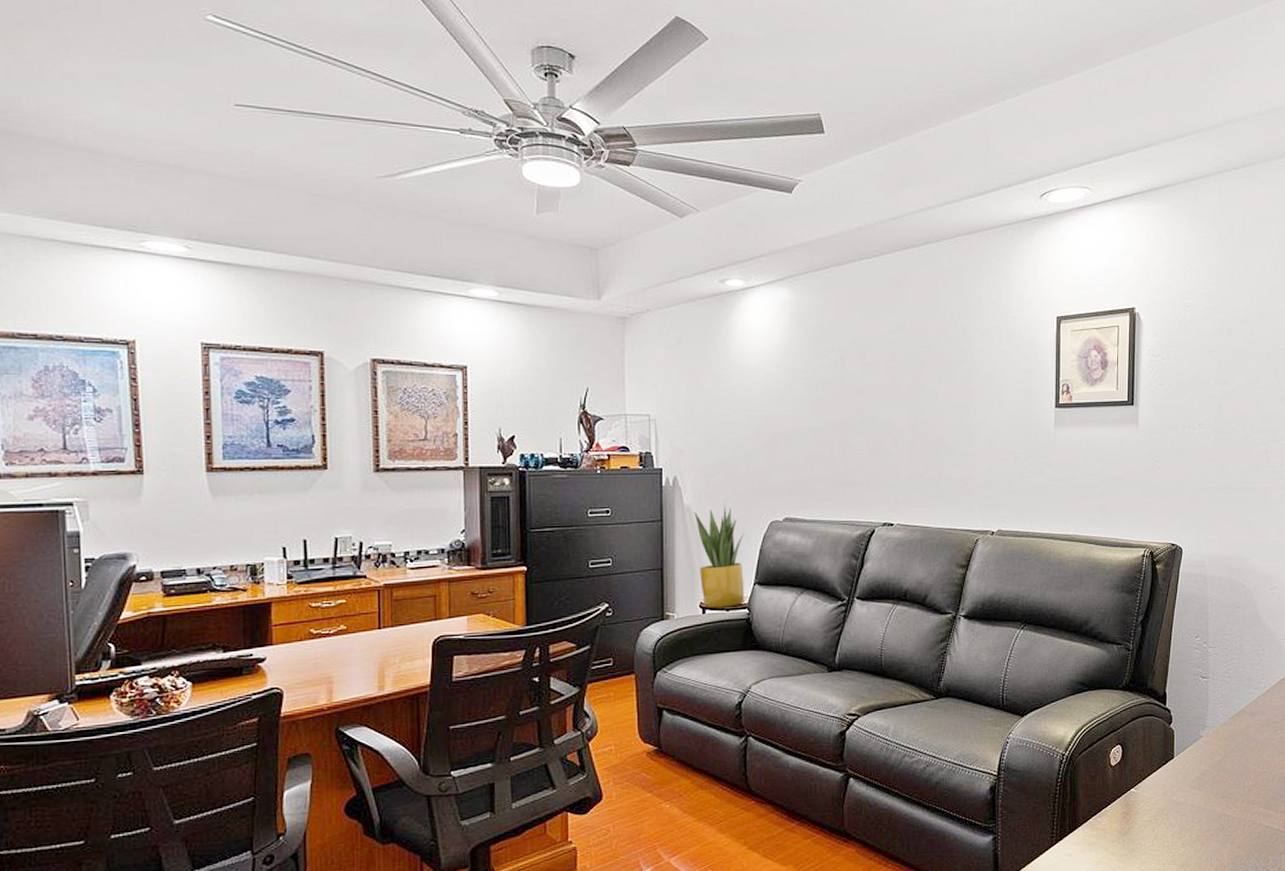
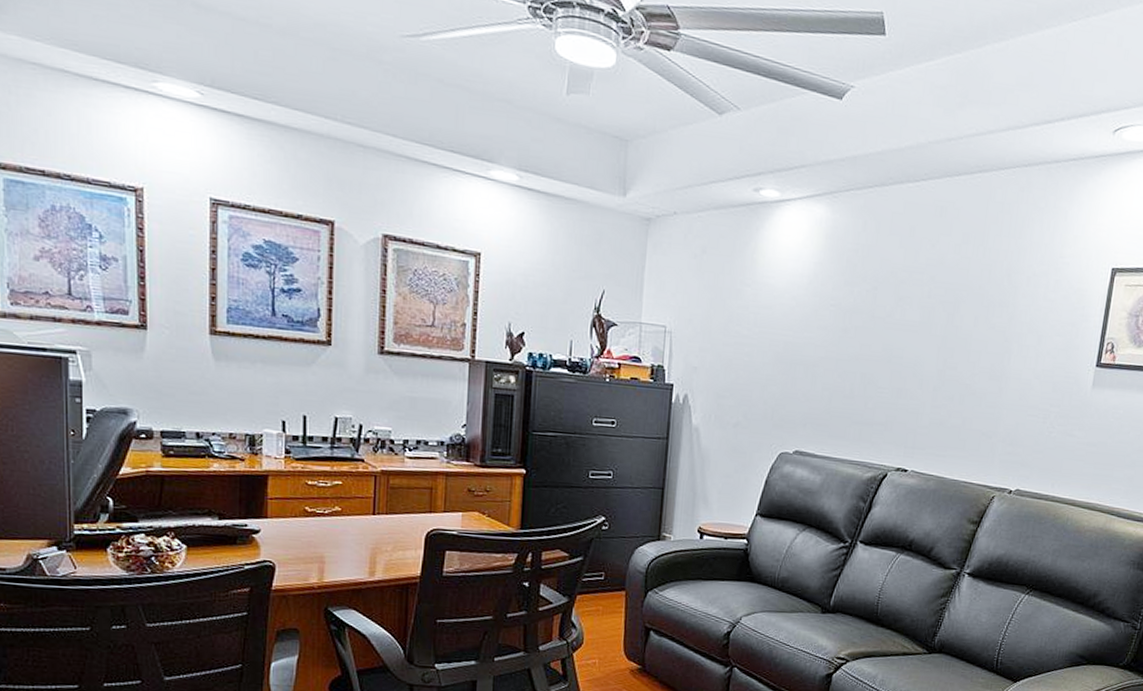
planter: present [694,505,745,608] -> none [701,429,752,536]

